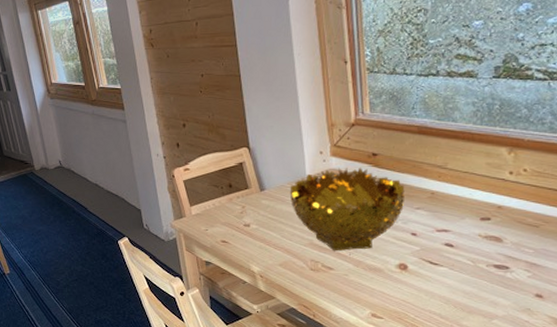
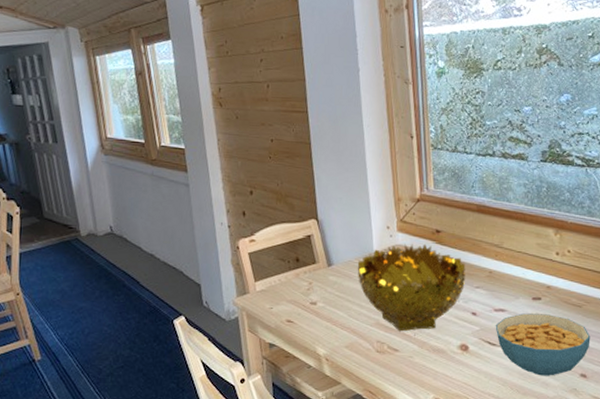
cereal bowl: none [437,234,549,296] -> present [495,313,591,376]

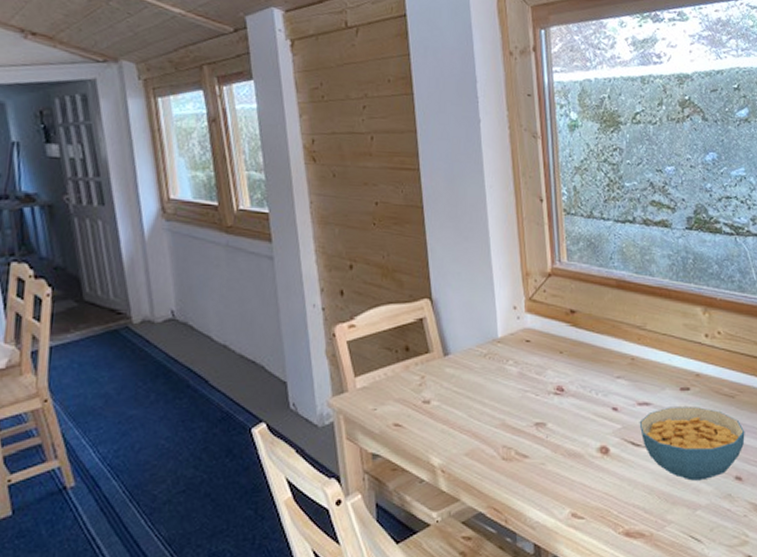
decorative bowl: present [357,243,466,332] -> none [478,326,606,433]

